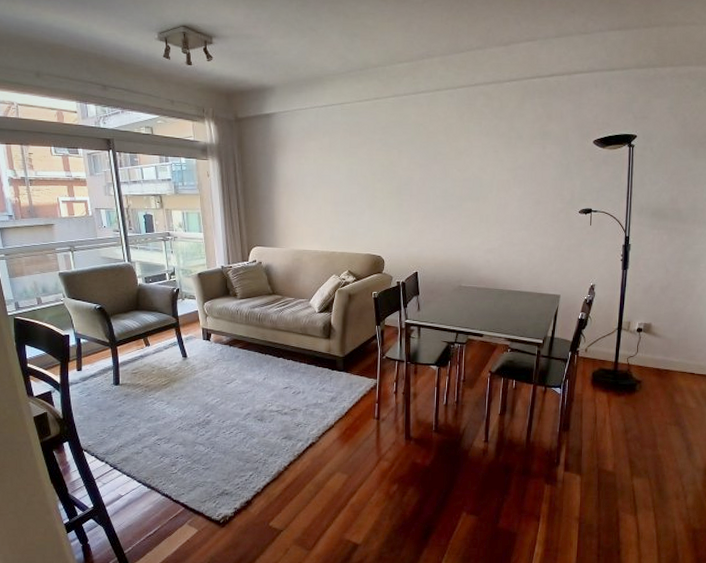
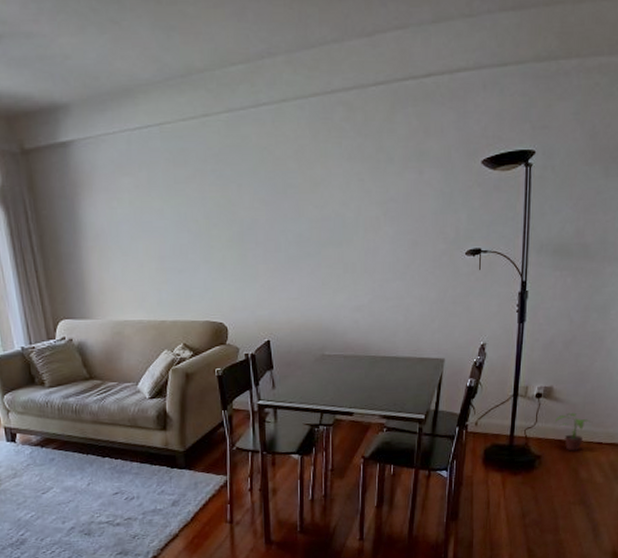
potted plant: none [654,346,686,379] -> present [555,412,593,451]

